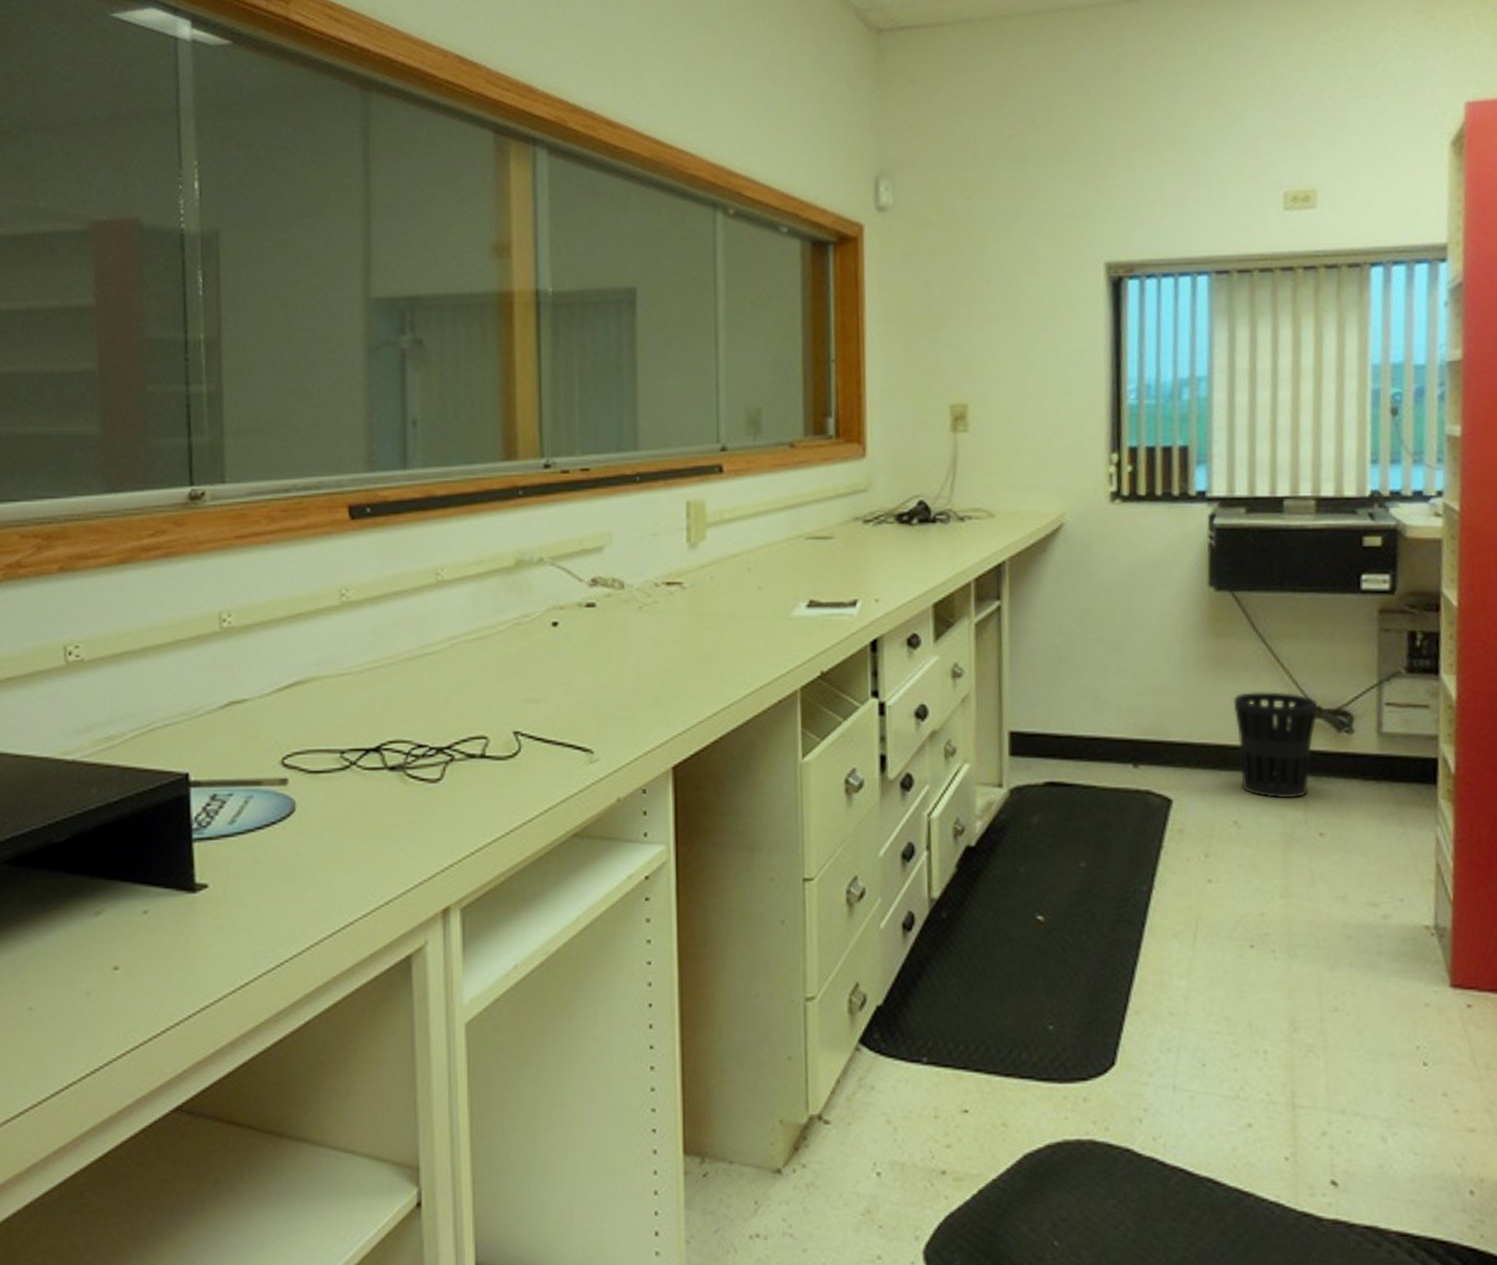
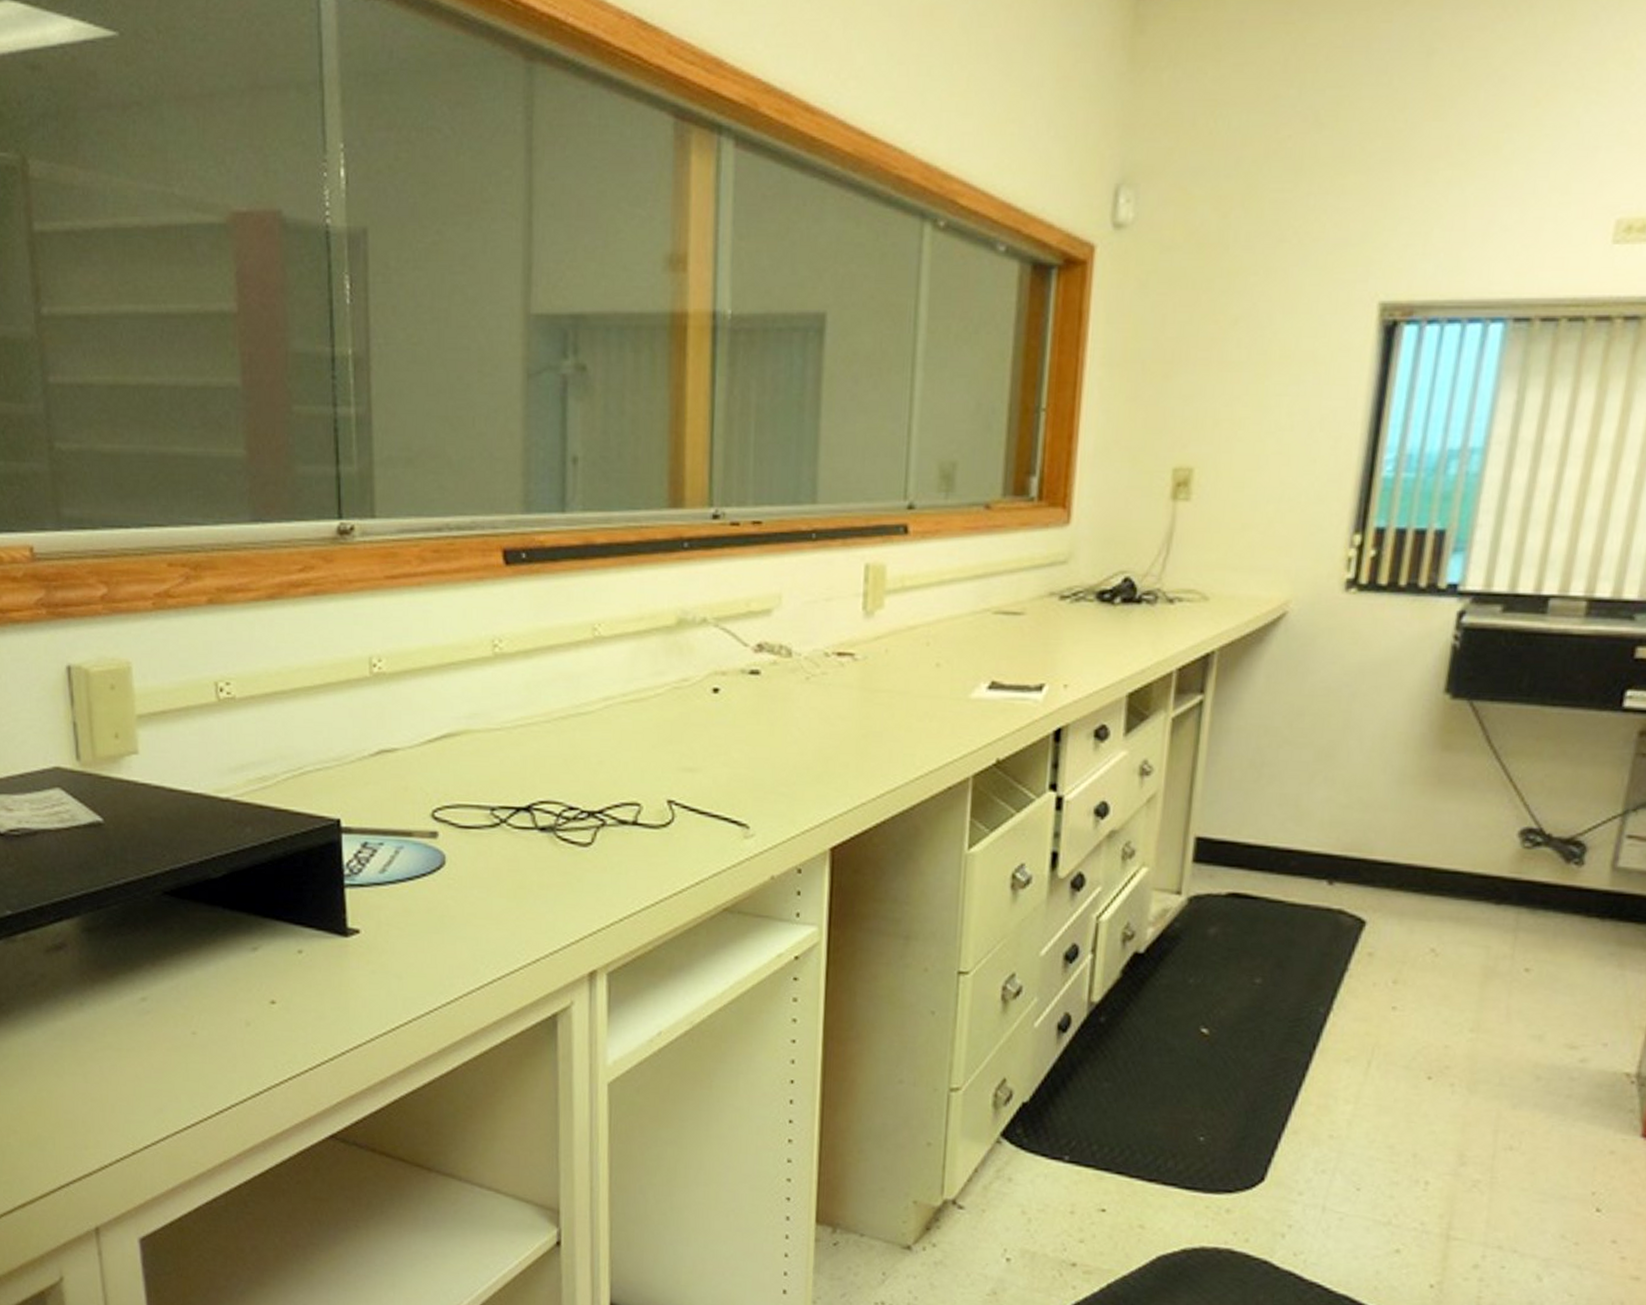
wastebasket: present [1233,692,1319,799] -> none [1446,812,1549,931]

